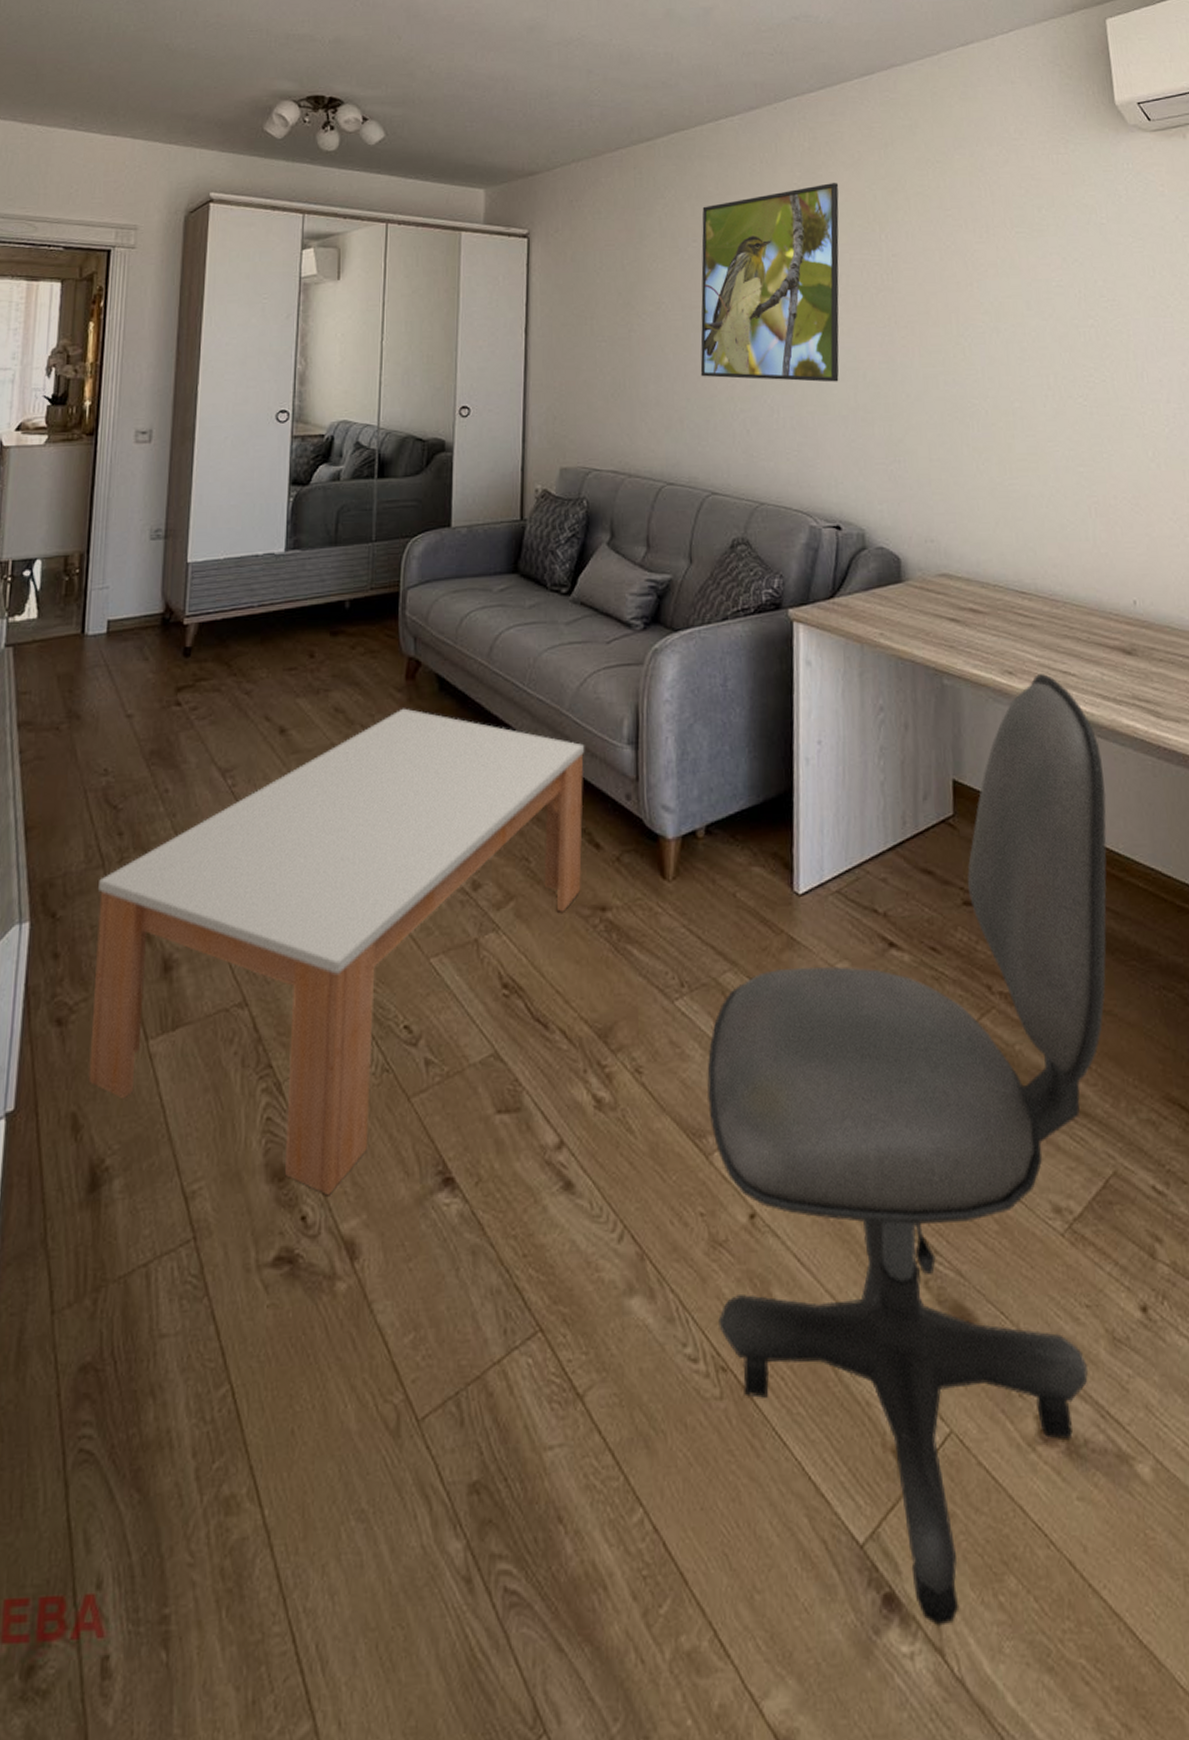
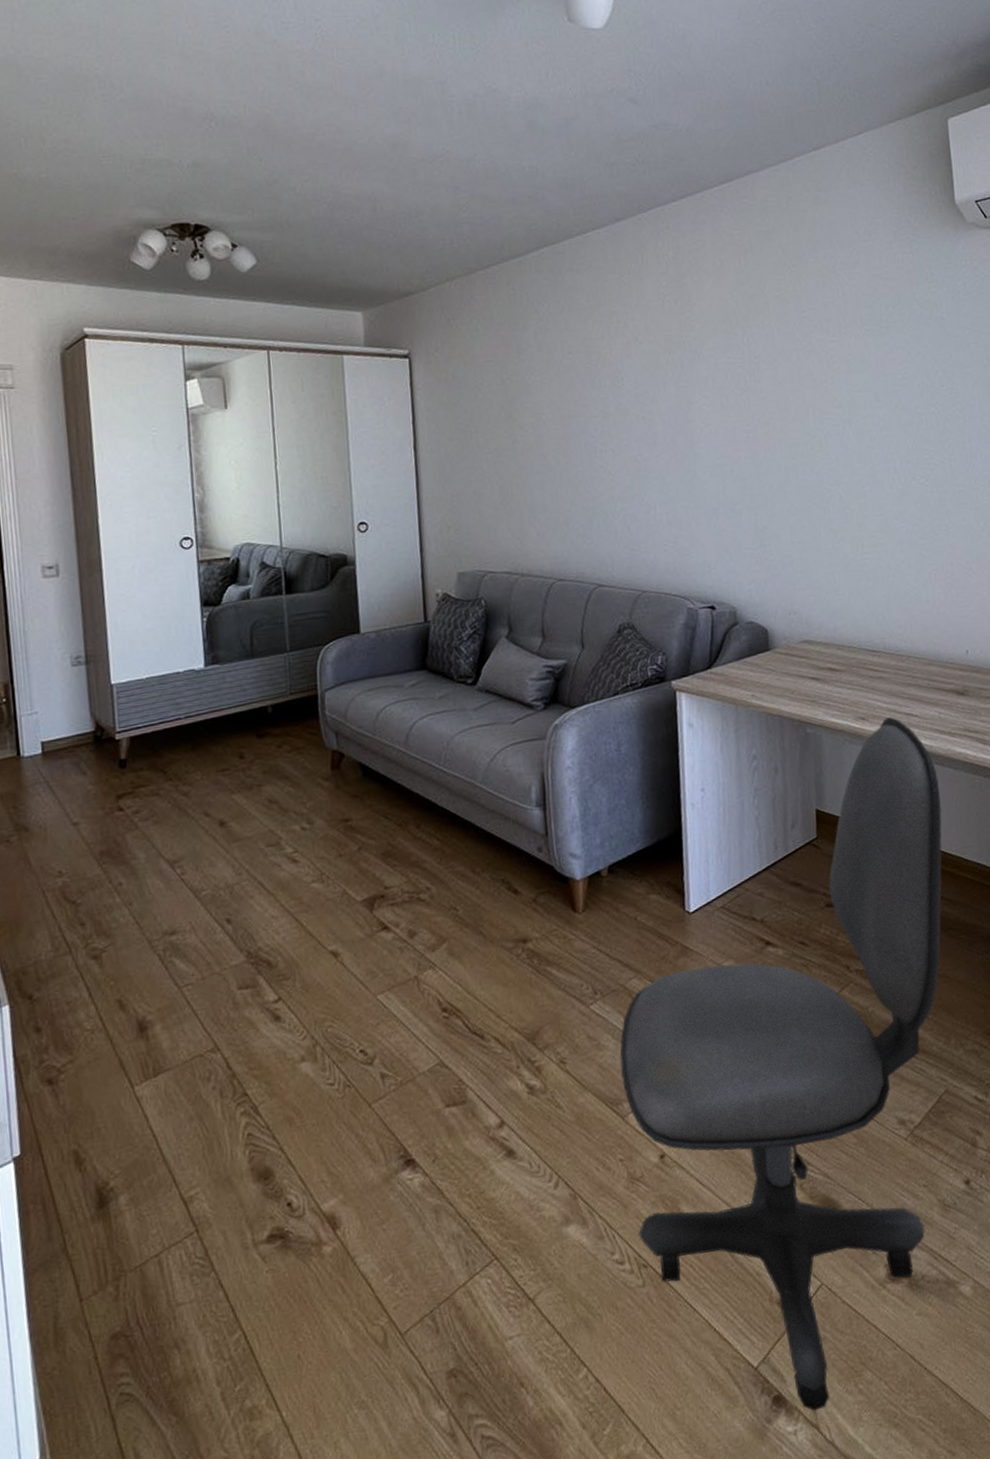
coffee table: present [88,708,585,1196] -> none [68,794,504,1186]
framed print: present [700,183,839,382] -> none [575,290,709,481]

